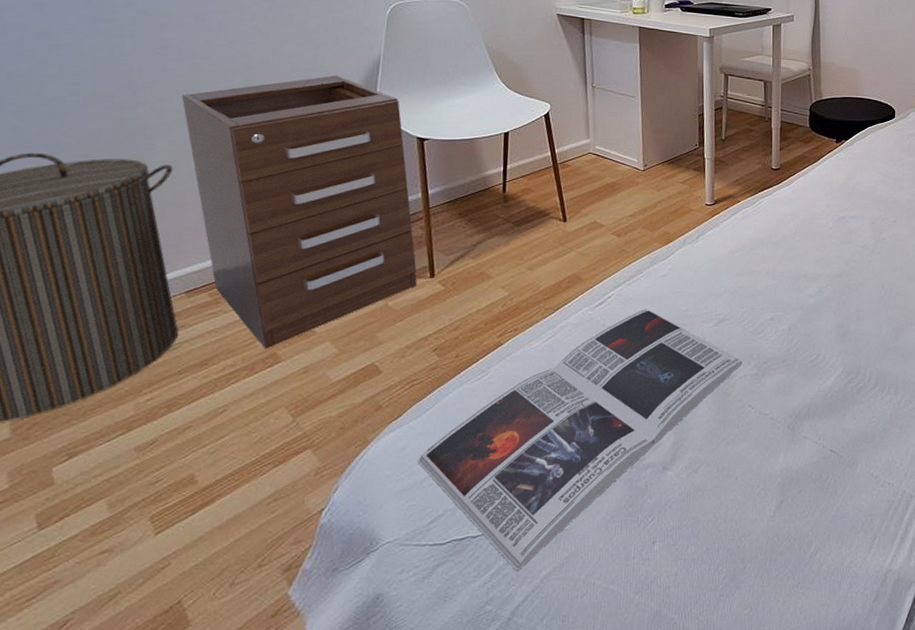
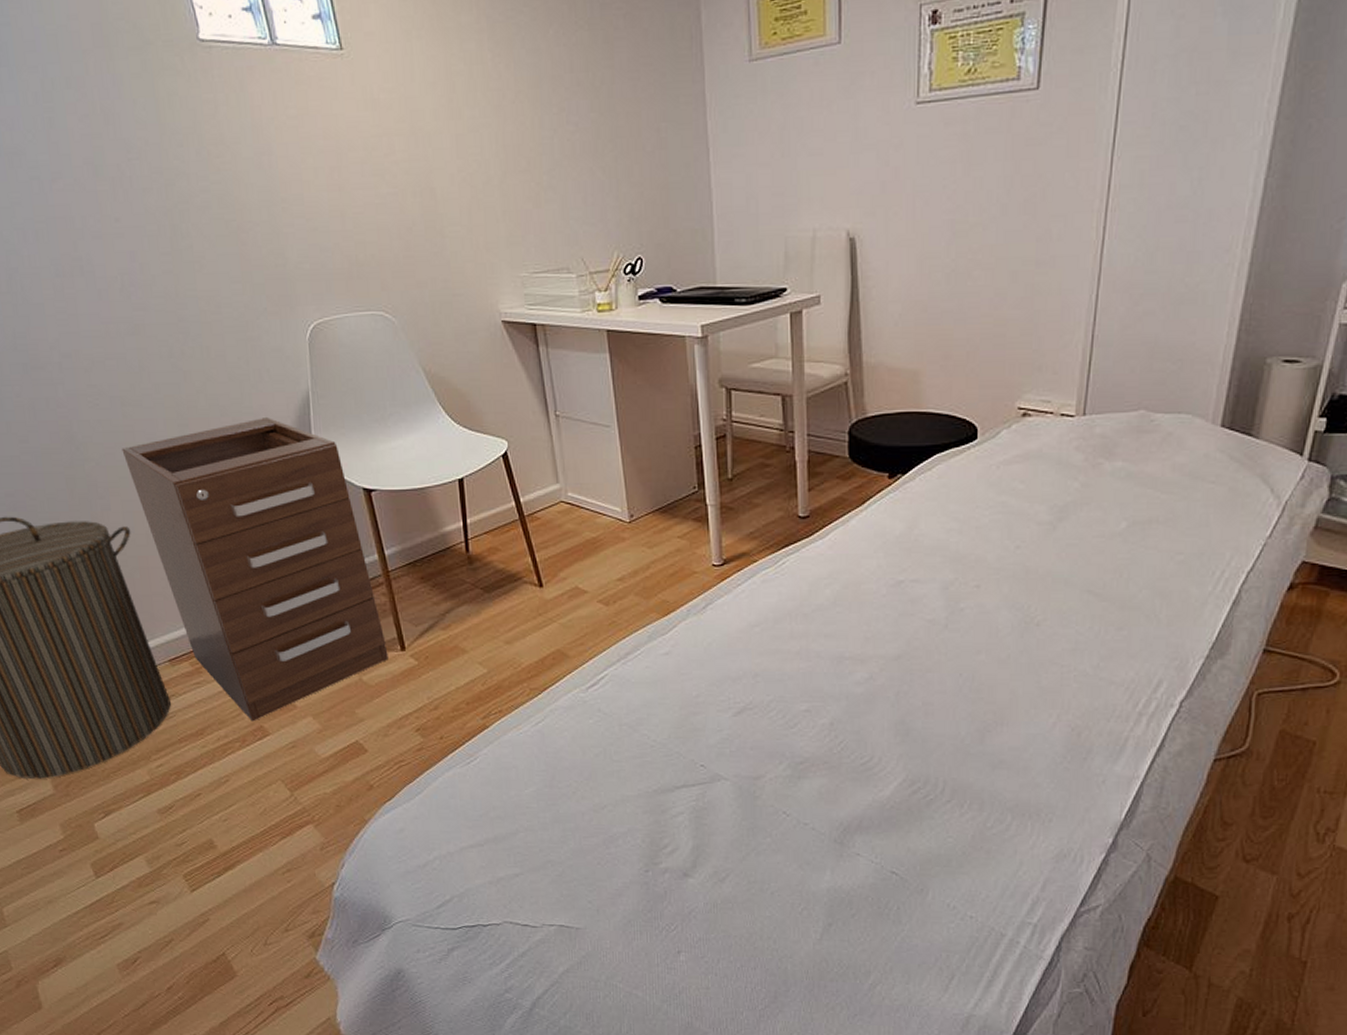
magazine: present [417,309,744,572] -> none [416,693,774,965]

